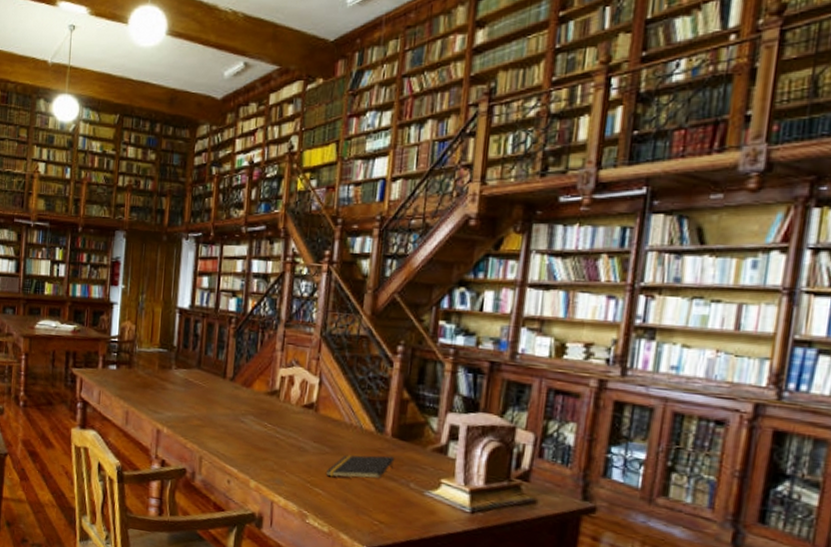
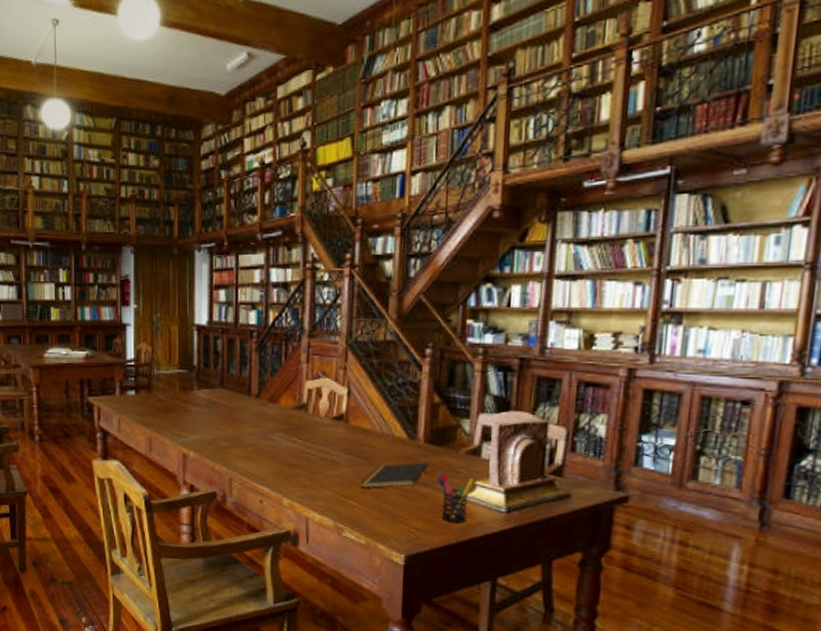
pen holder: none [402,468,439,520] -> present [437,473,473,523]

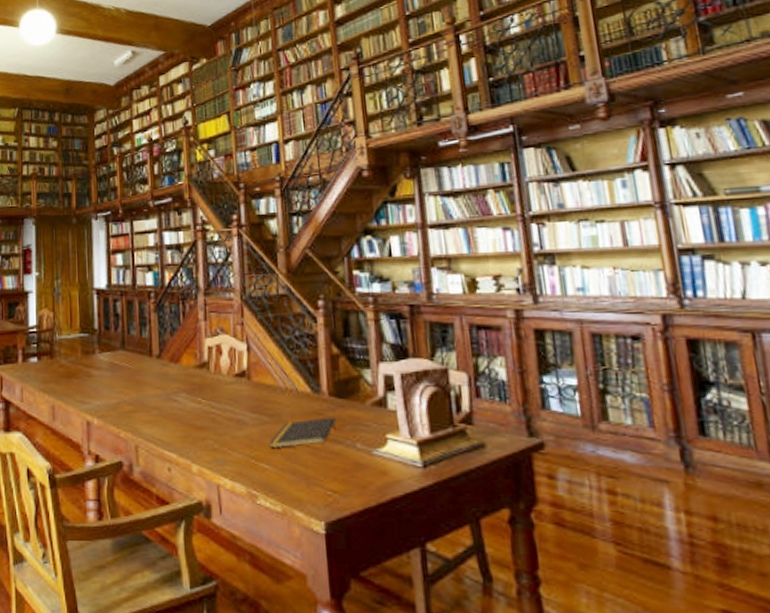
pen holder: present [437,473,473,523] -> none [347,427,384,482]

